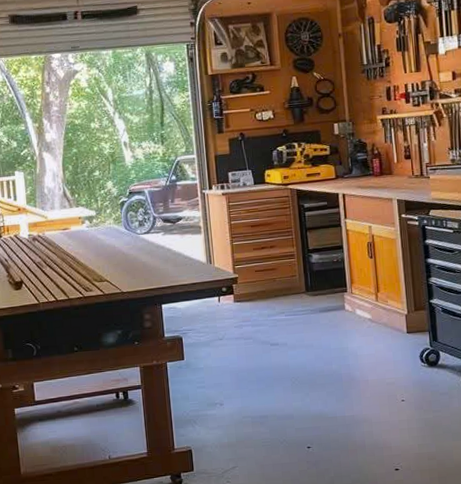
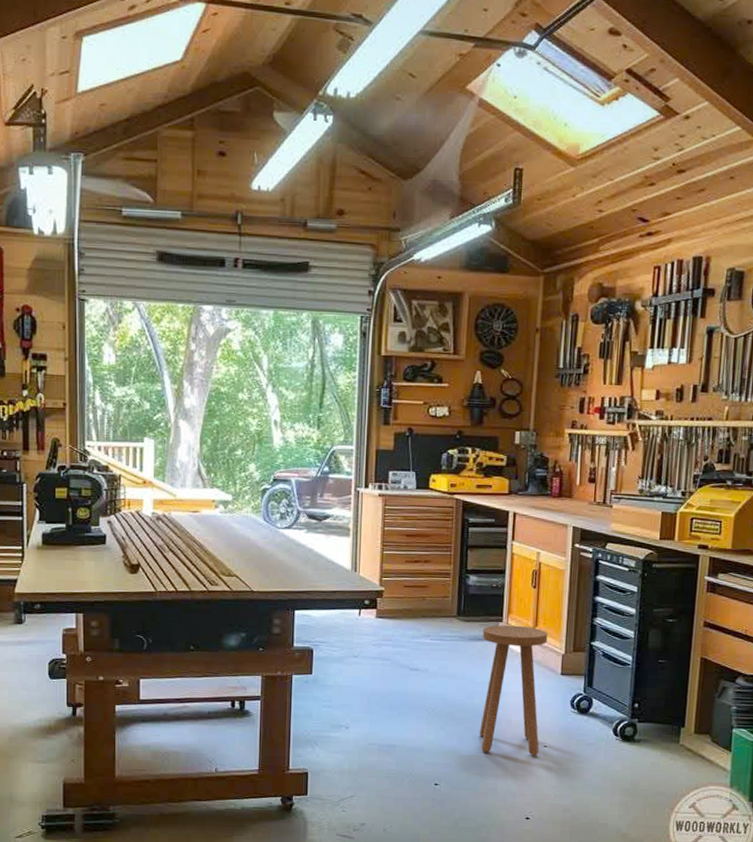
stool: none [330,293,398,413] -> present [479,624,548,756]

